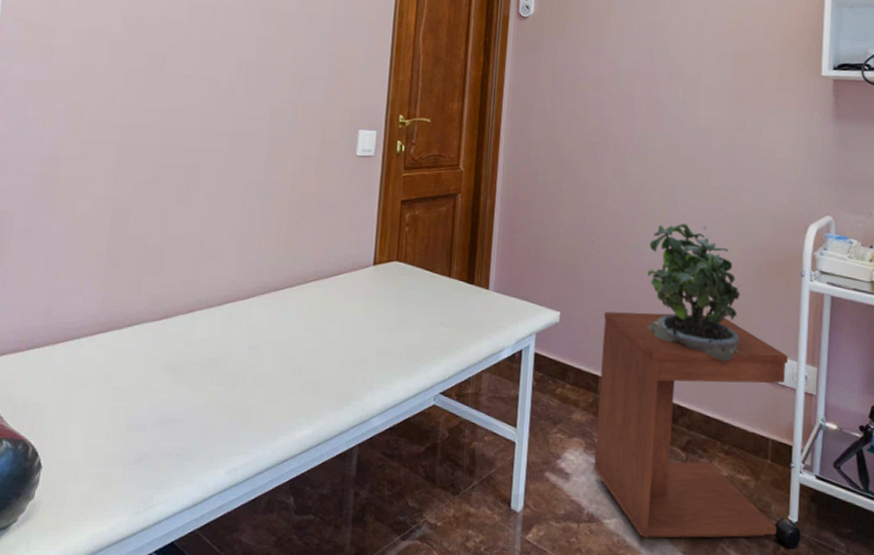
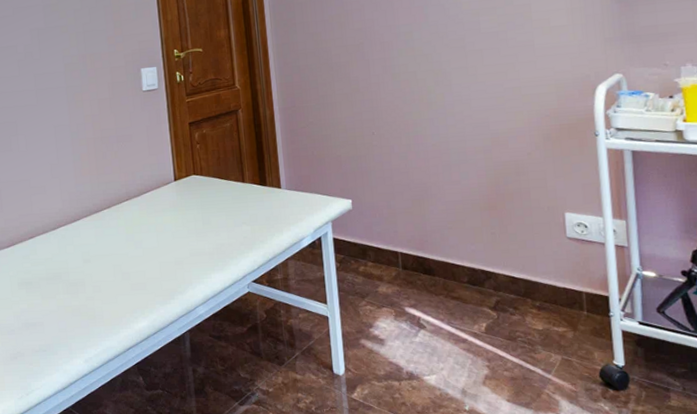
side table: present [594,311,788,539] -> none [394,184,603,390]
potted plant: present [647,223,741,362] -> none [430,102,540,226]

